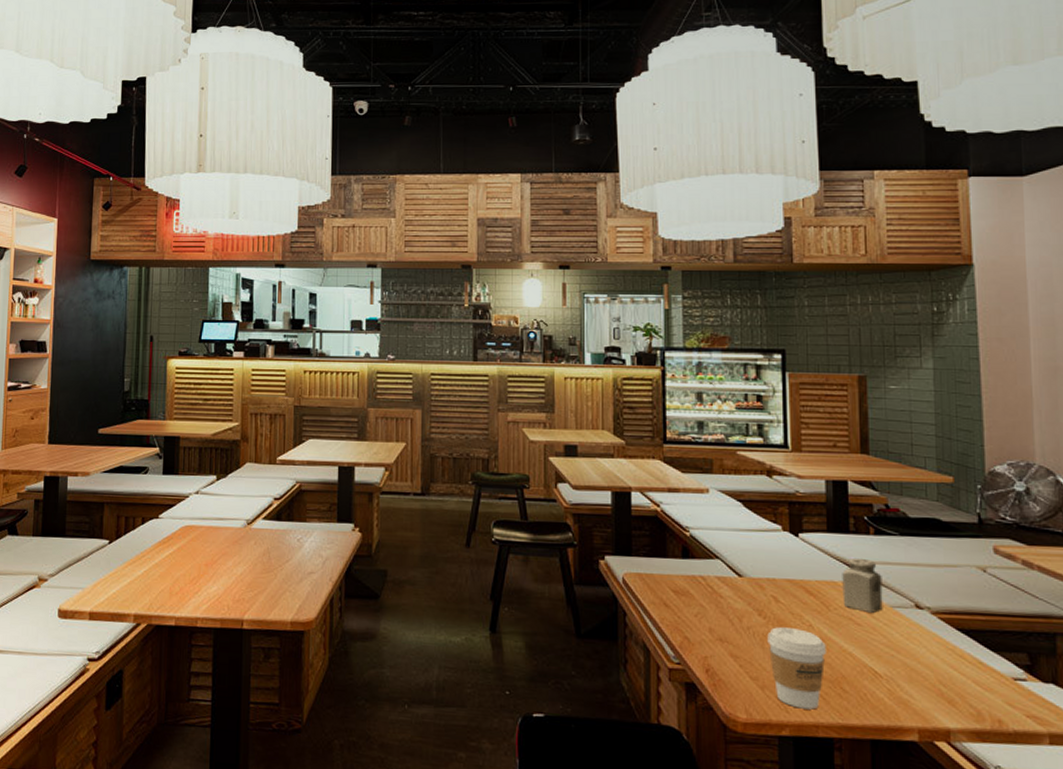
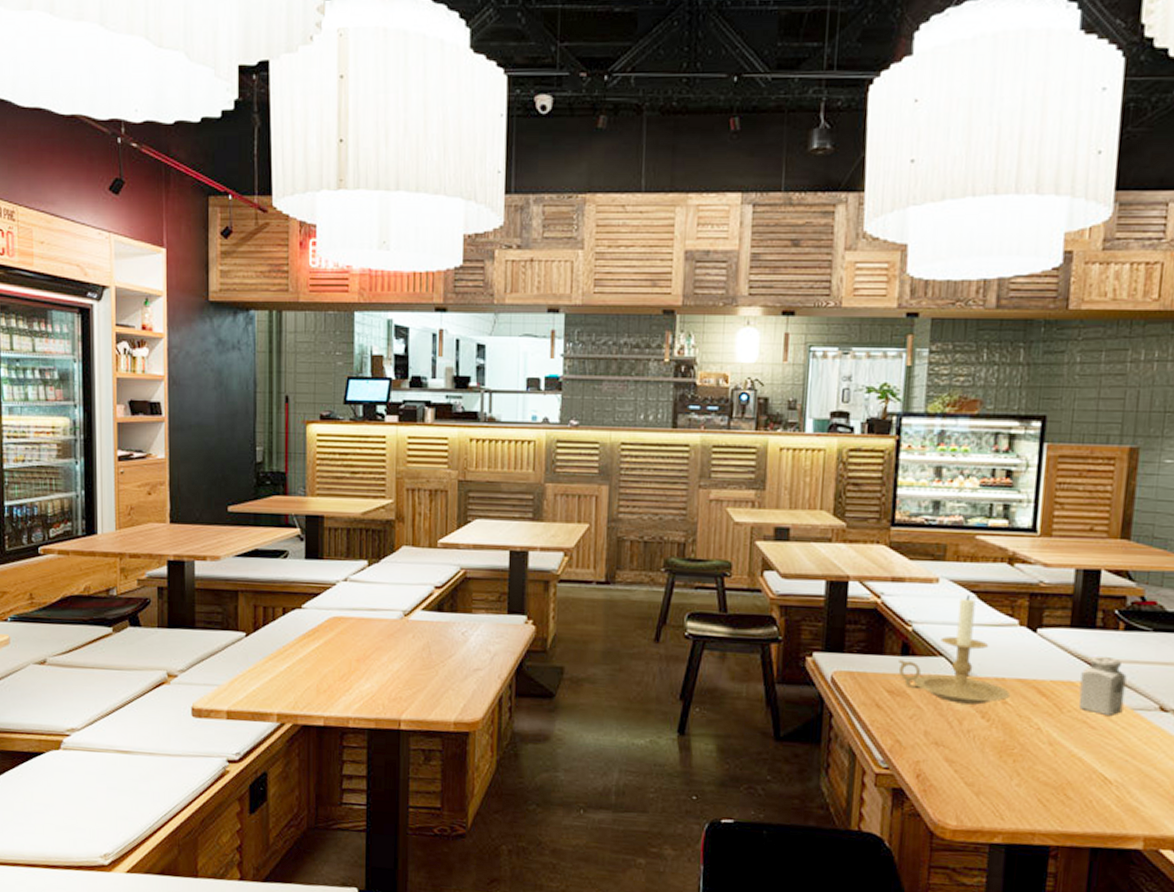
candle holder: none [681,503,781,603] -> present [898,594,1010,705]
coffee cup: present [767,627,826,710] -> none [988,730,1054,817]

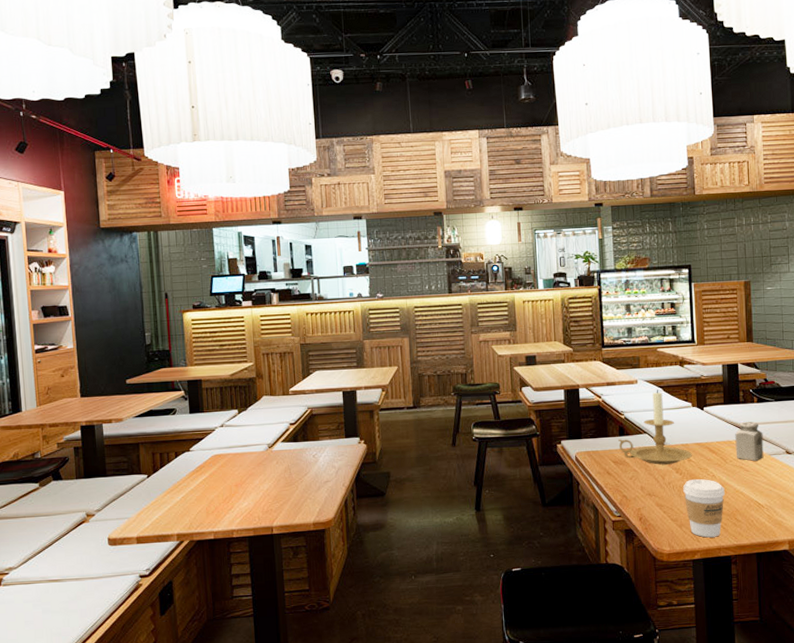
coffee cup: none [988,730,1054,817] -> present [683,479,725,538]

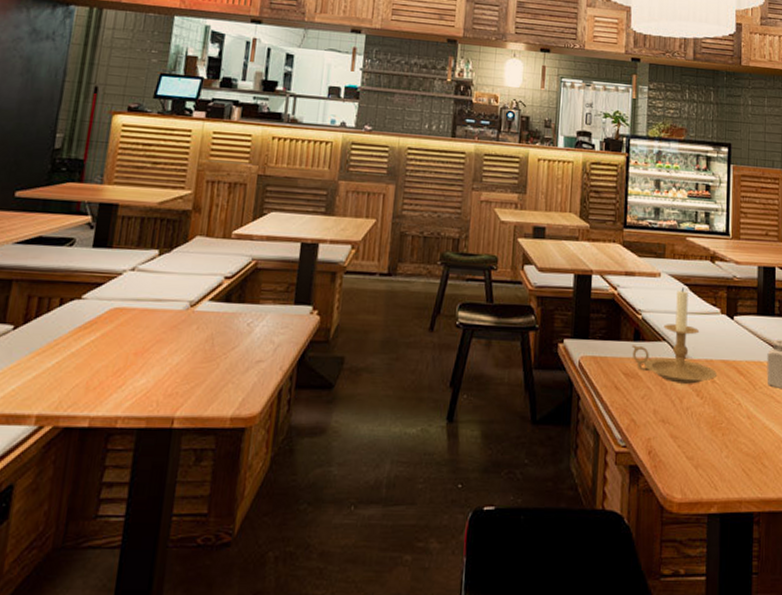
coffee cup: present [683,479,725,538] -> none [703,407,751,486]

